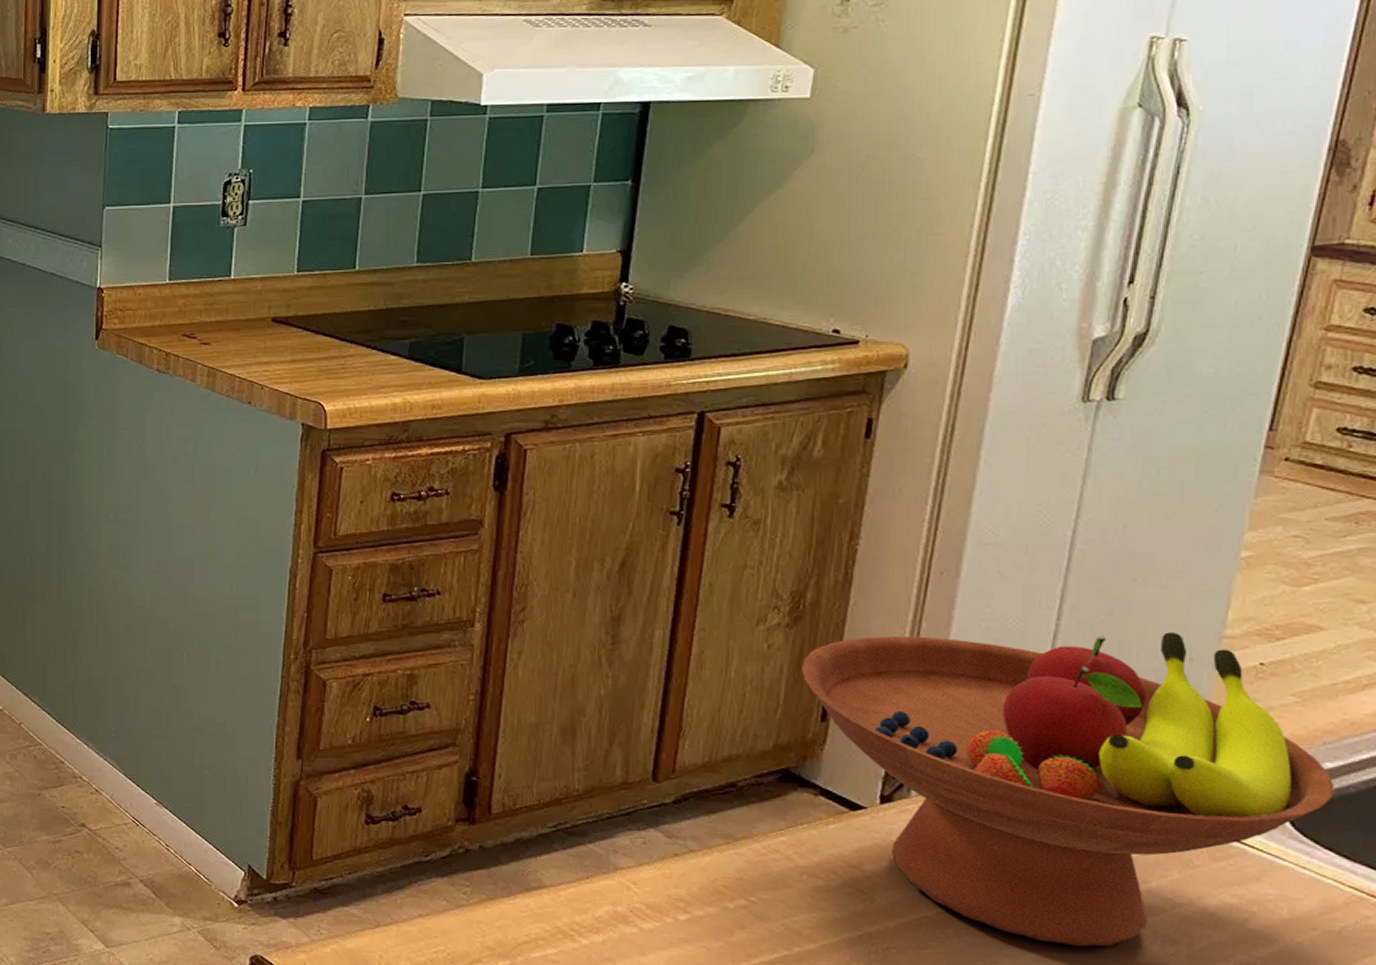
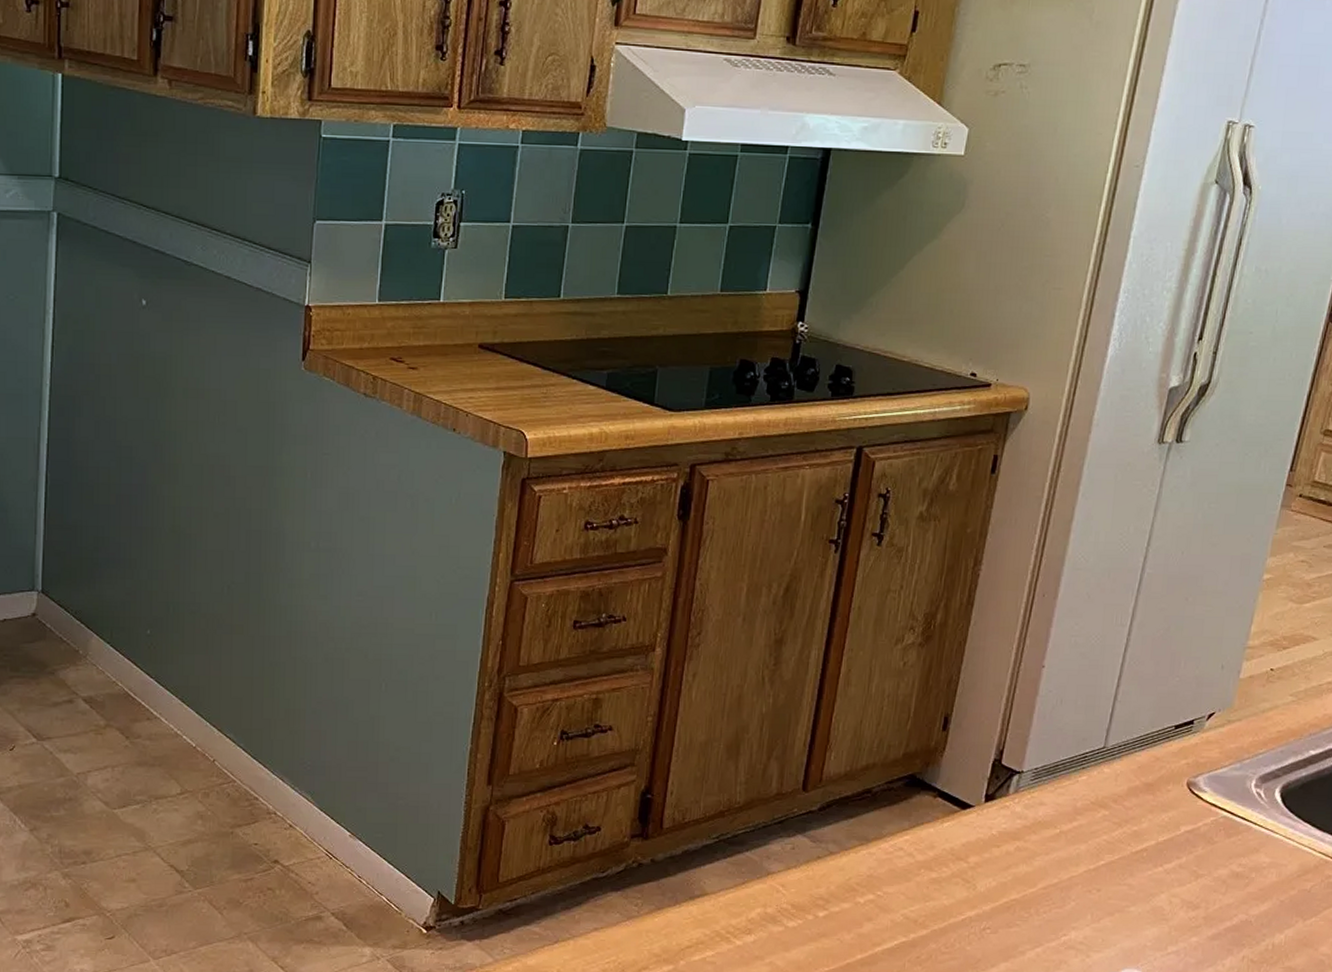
fruit bowl: present [802,632,1335,947] -> none [930,644,1315,917]

